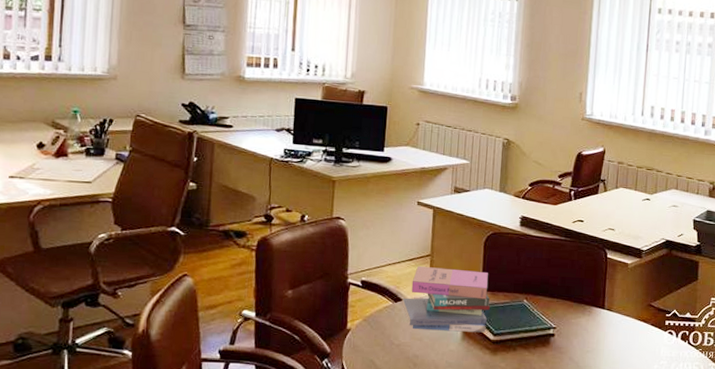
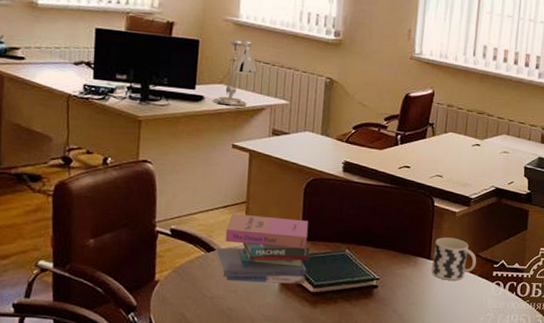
desk lamp: none [400,105,441,167] -> present [213,39,259,107]
cup: none [605,287,650,330] -> present [431,237,477,281]

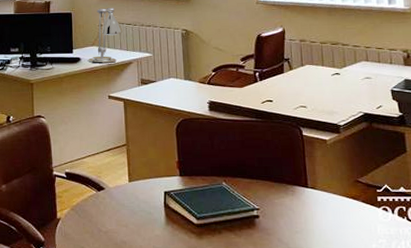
books: present [215,213,310,284] -> none [105,155,190,217]
cup: present [431,237,477,281] -> none [310,165,358,208]

